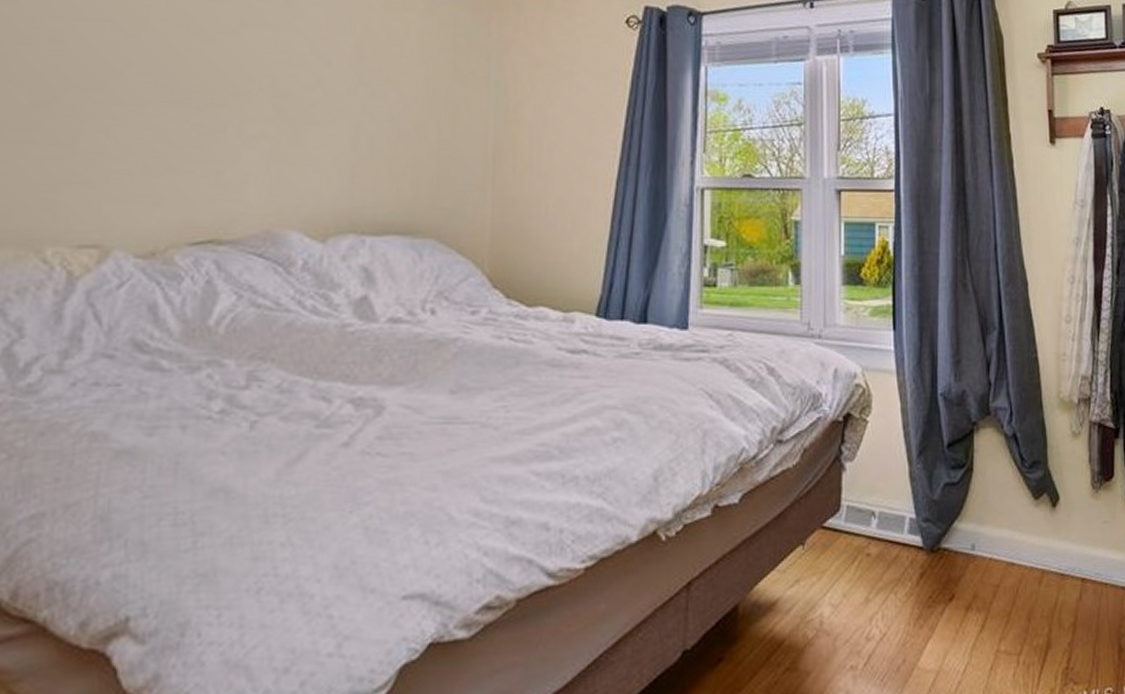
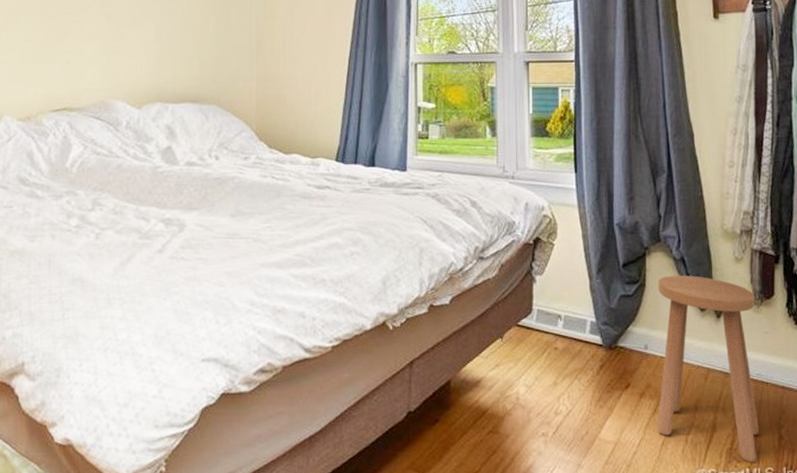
stool: none [985,455,1097,684] -> present [657,275,759,463]

